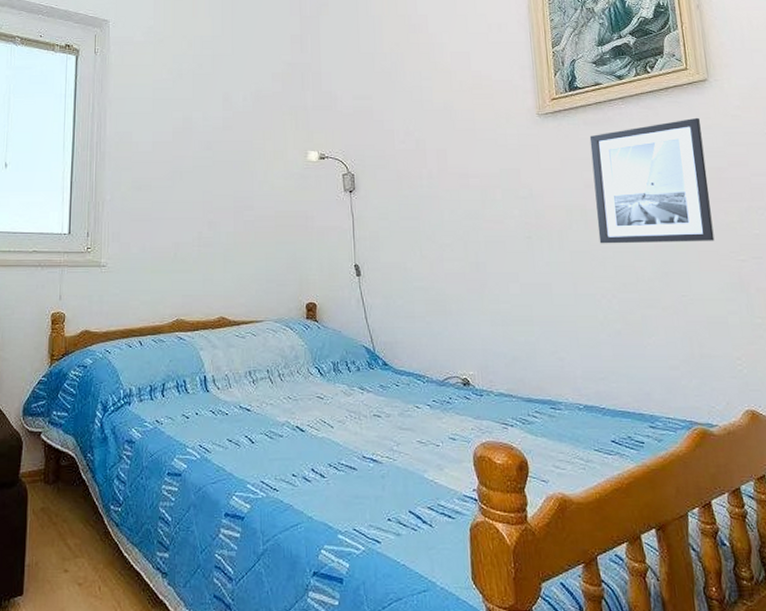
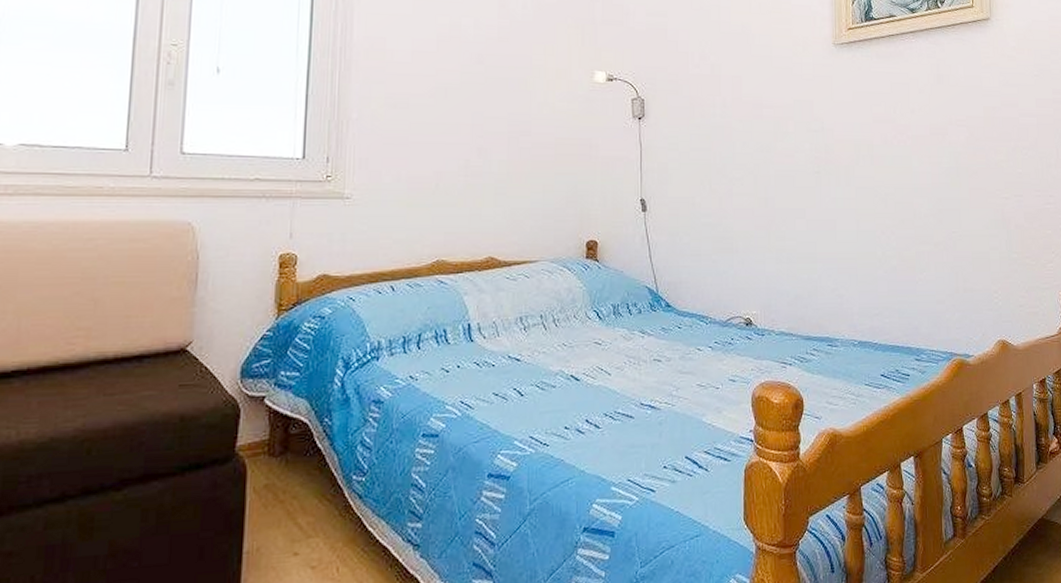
wall art: present [589,117,715,244] -> none [881,56,984,181]

